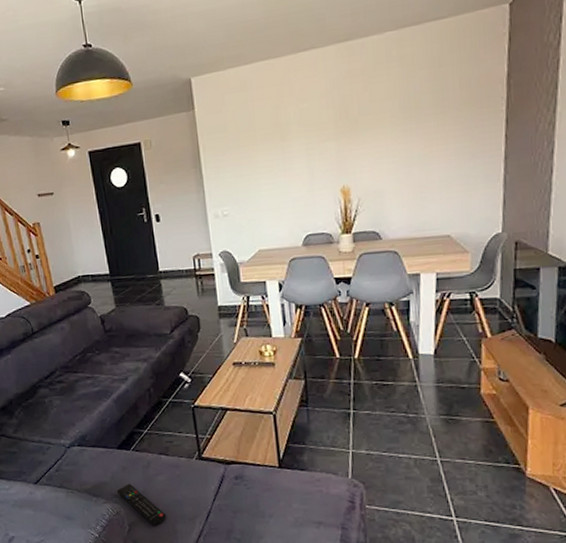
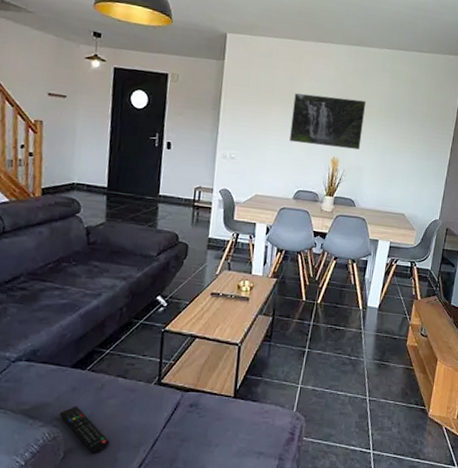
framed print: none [281,107,376,182] -> present [289,93,366,150]

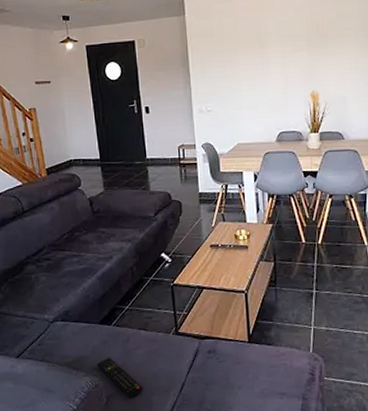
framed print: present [289,93,366,150] -> none [261,25,341,84]

